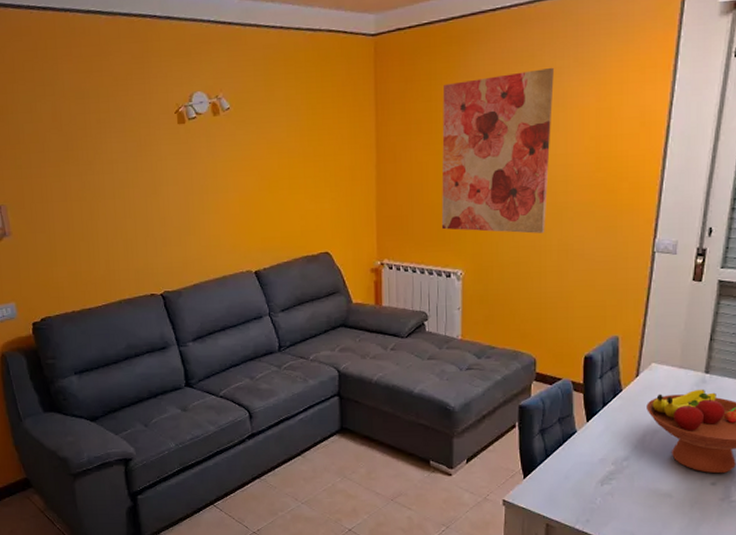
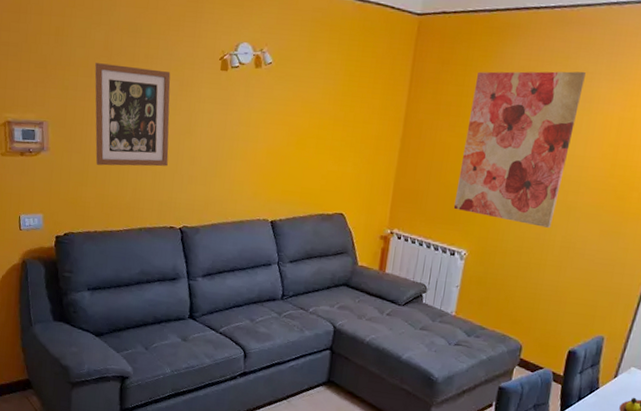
wall art: none [46,133,138,242] -> present [94,63,171,167]

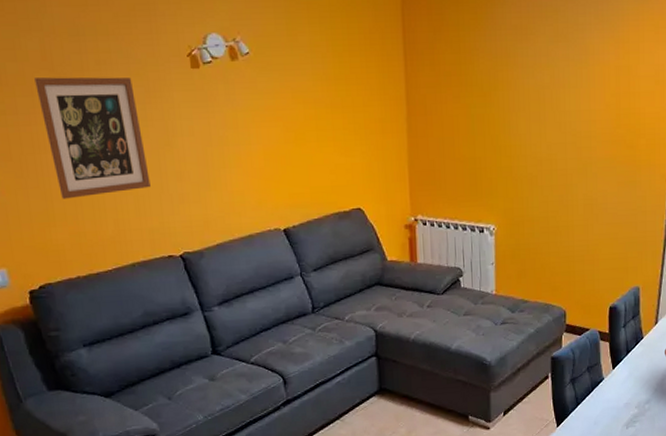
wall art: present [453,71,586,228] -> none [471,23,577,188]

